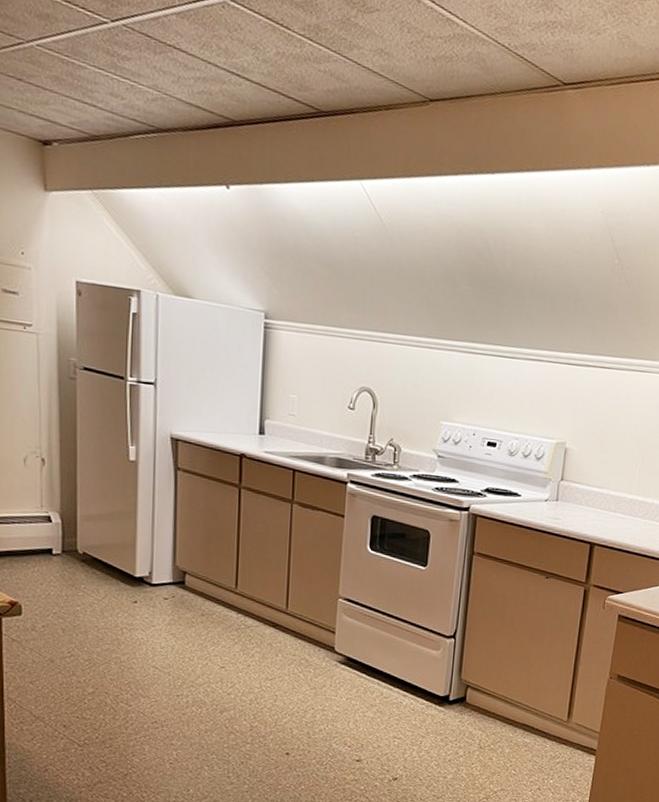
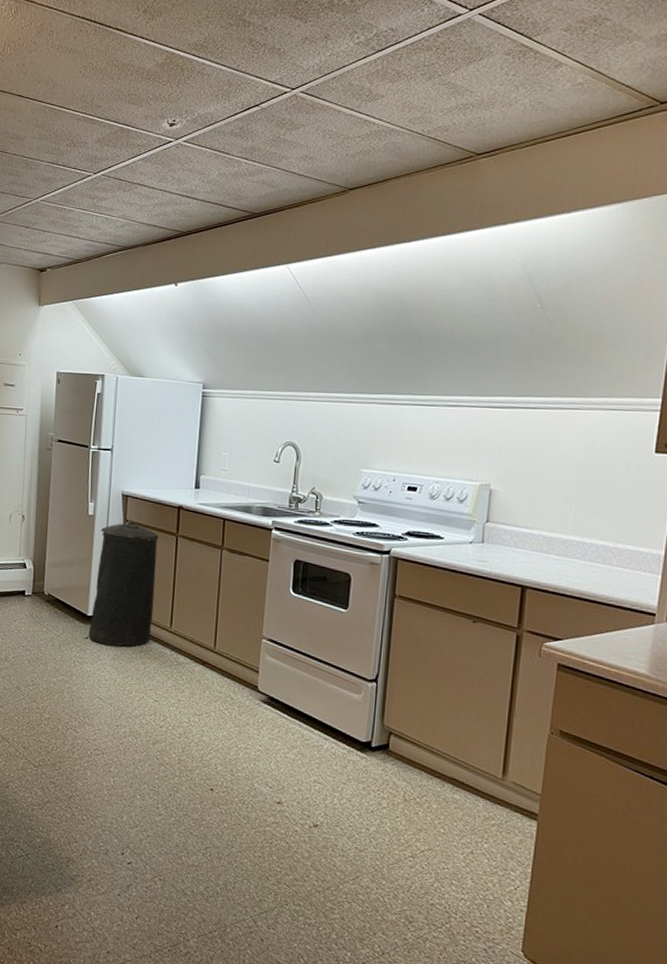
trash can: none [137,469,218,611] -> present [88,521,159,647]

